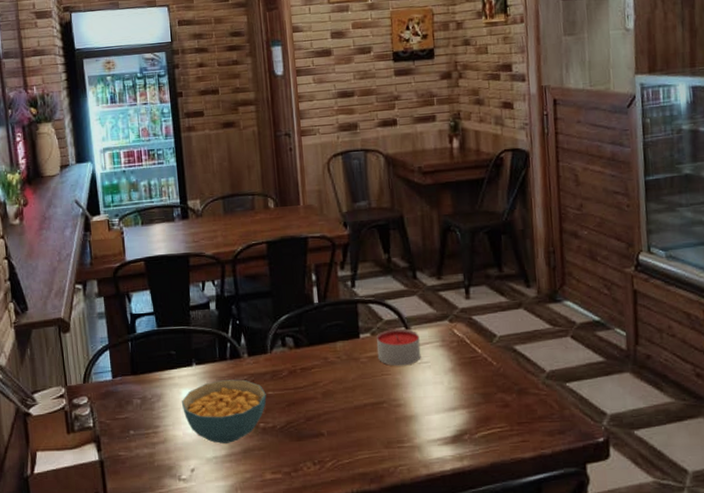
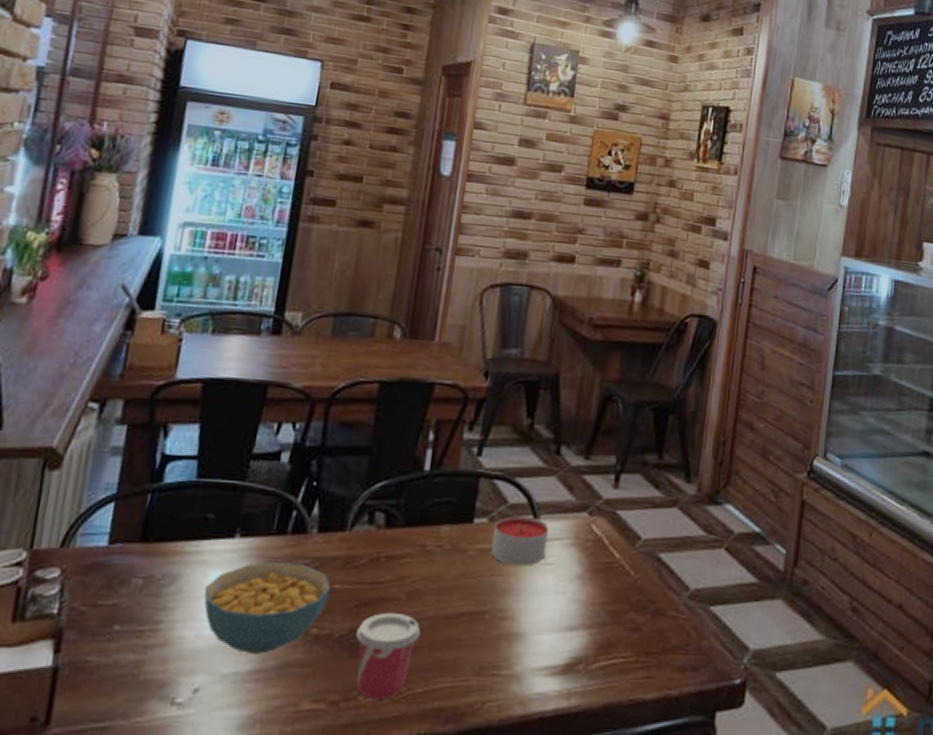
cup: none [291,407,338,469] -> present [356,612,421,699]

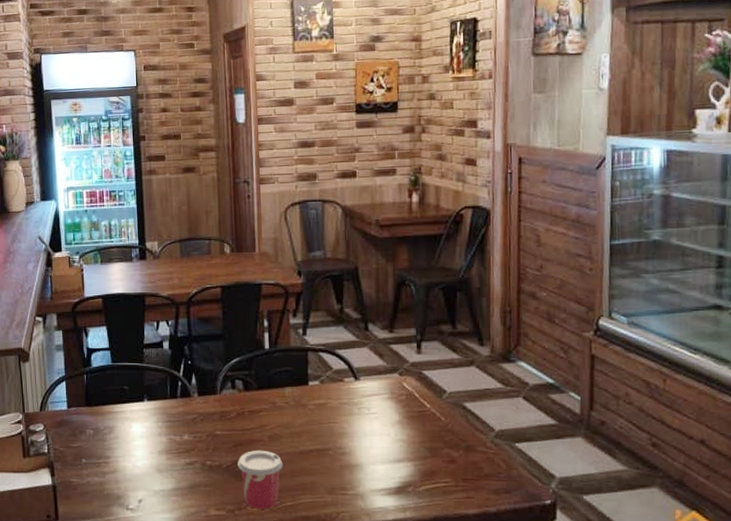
cereal bowl: present [203,562,331,654] -> none [132,417,214,478]
candle: present [490,516,549,566] -> none [325,379,369,415]

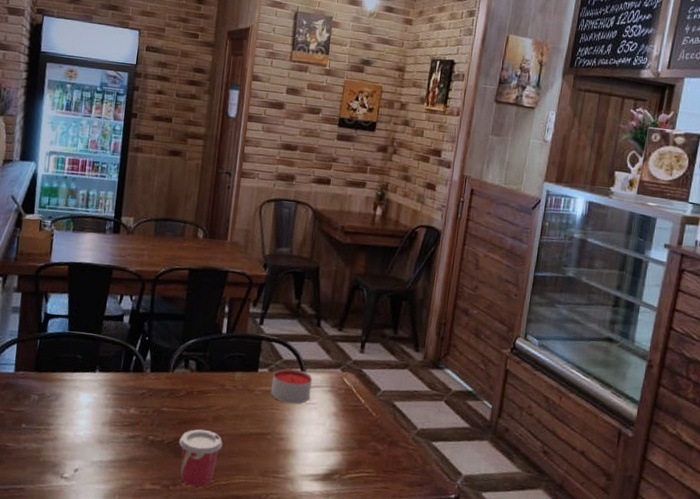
candle: none [325,379,369,415] -> present [270,368,312,404]

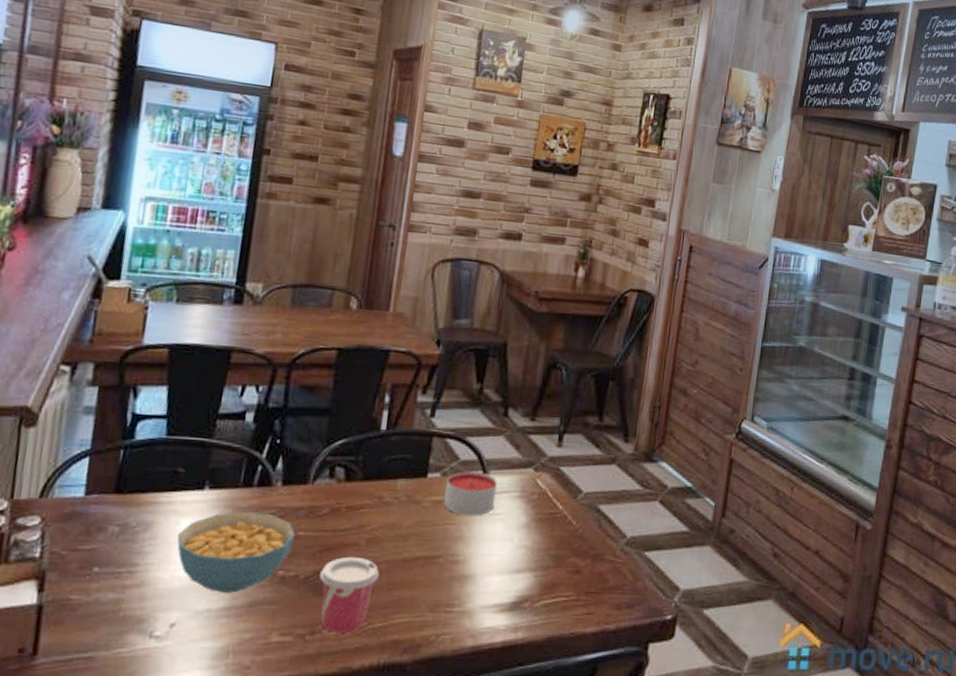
cereal bowl: none [77,390,161,450] -> present [177,512,296,593]

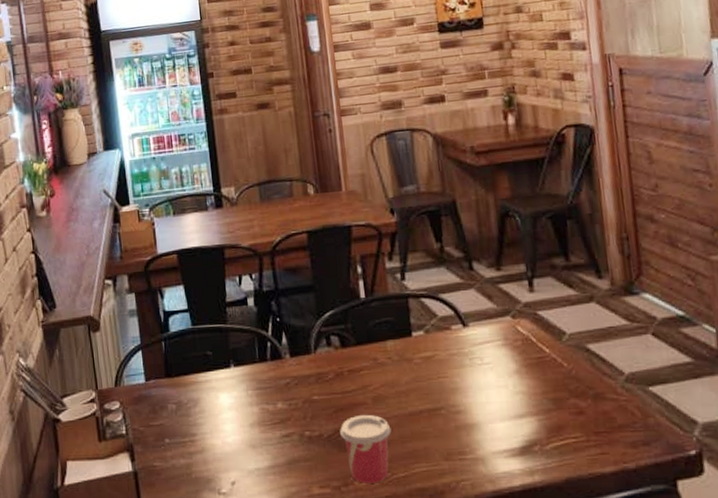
cereal bowl: present [177,512,296,593] -> none [219,382,312,454]
candle: present [443,471,497,516] -> none [431,326,482,368]

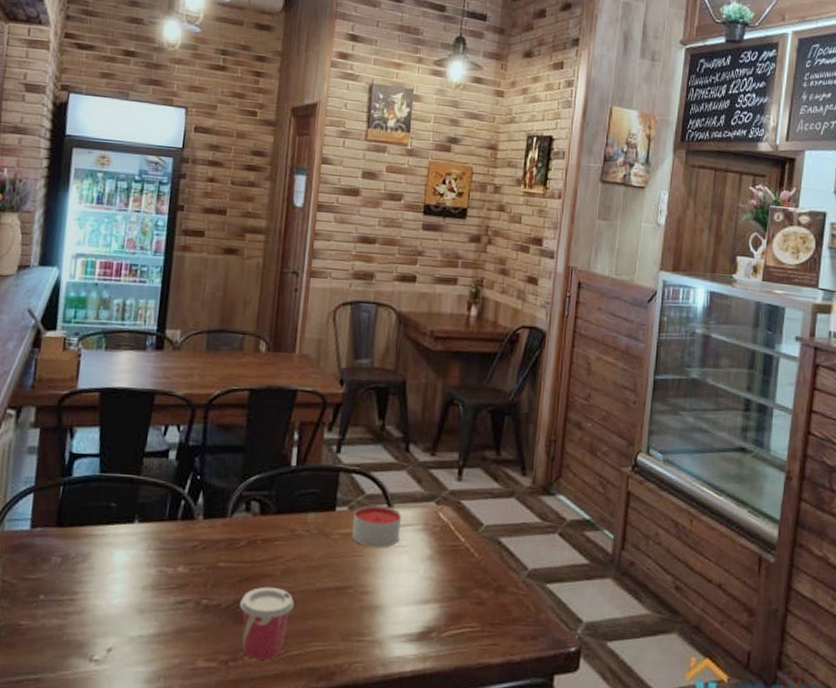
candle: none [431,326,482,368] -> present [351,505,402,548]

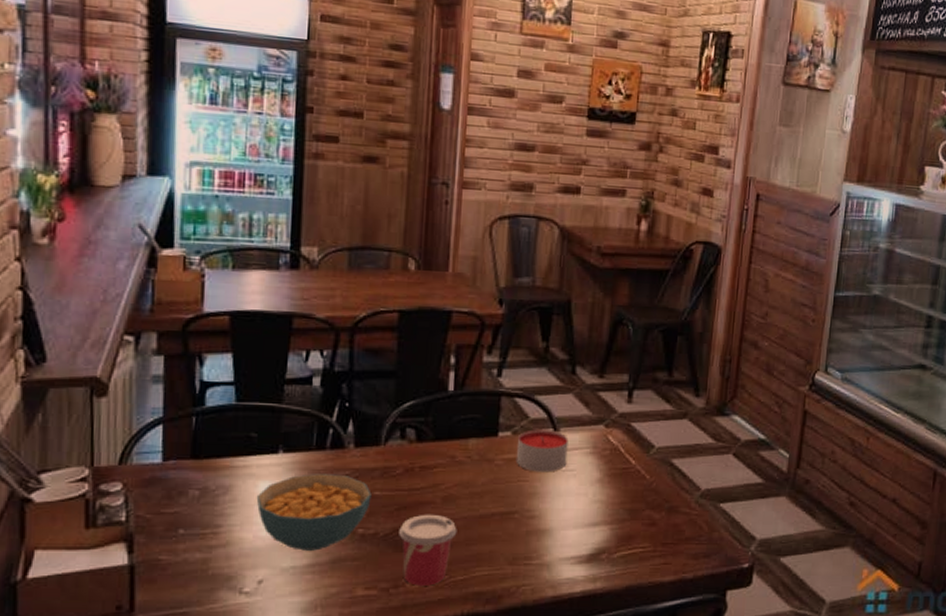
cereal bowl: none [111,544,217,620] -> present [256,474,372,551]

